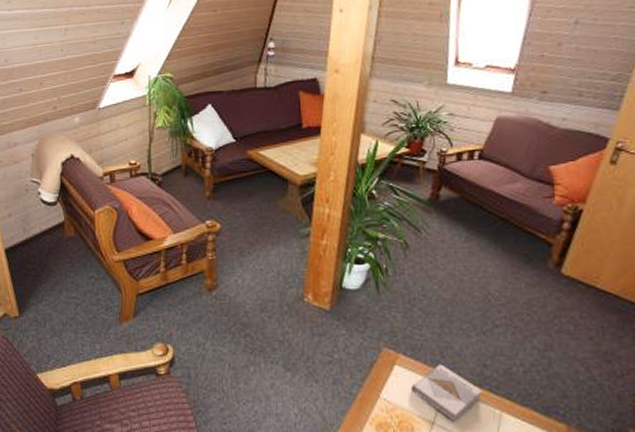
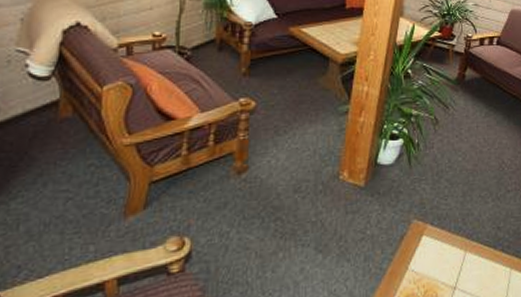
book: present [411,364,483,422] -> none [436,230,497,284]

